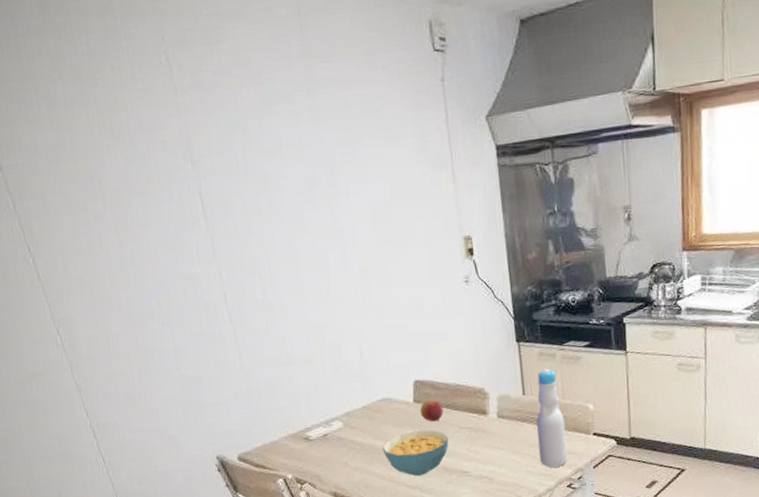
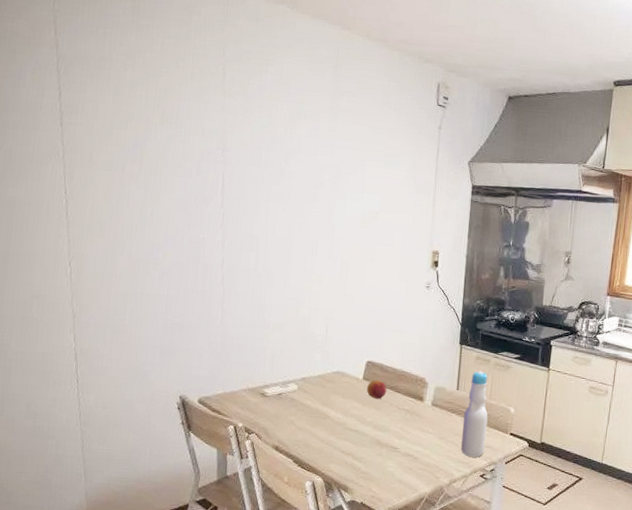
cereal bowl: present [382,429,449,476] -> none [327,404,387,444]

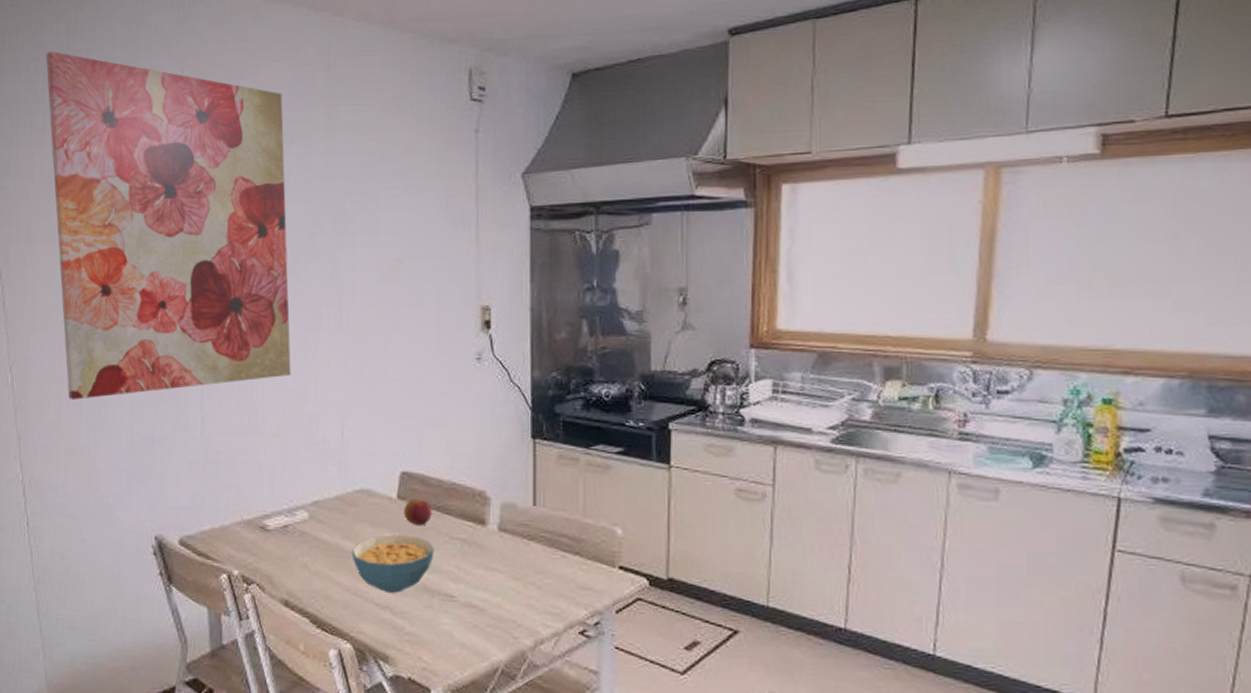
wall art: none [113,22,300,292] -> present [45,51,291,400]
cereal bowl: none [327,404,387,444] -> present [352,534,435,593]
bottle: present [460,370,488,458] -> none [546,475,583,605]

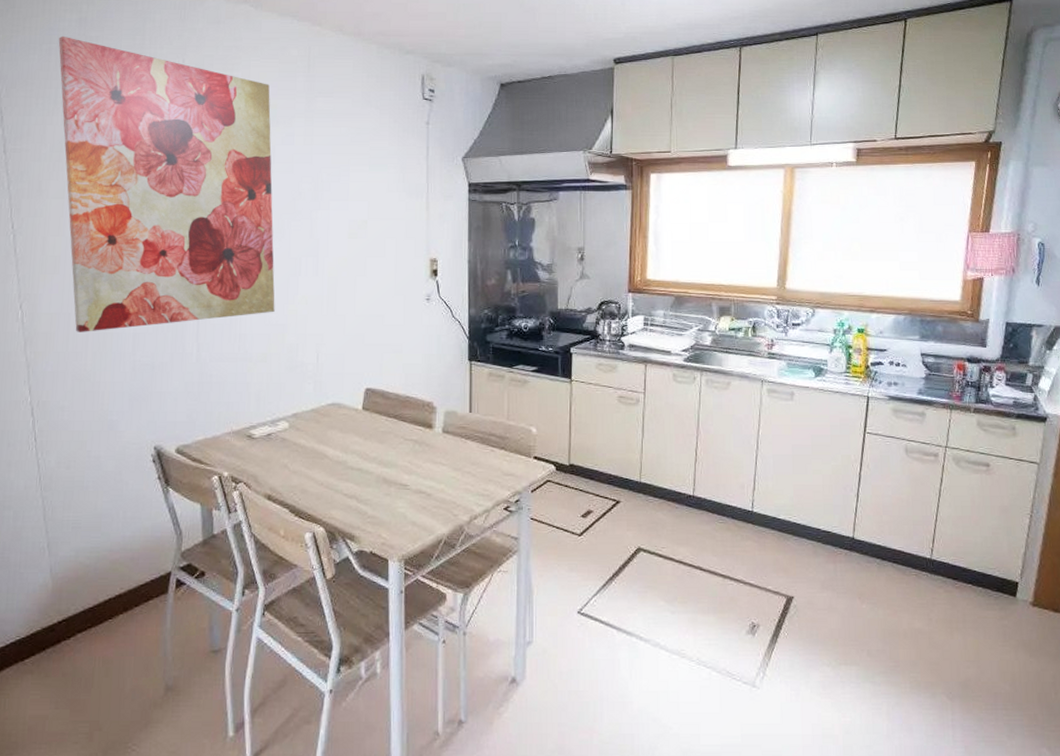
cereal bowl: present [352,534,435,593] -> none [324,438,392,485]
fruit: present [403,498,432,526] -> none [367,409,390,431]

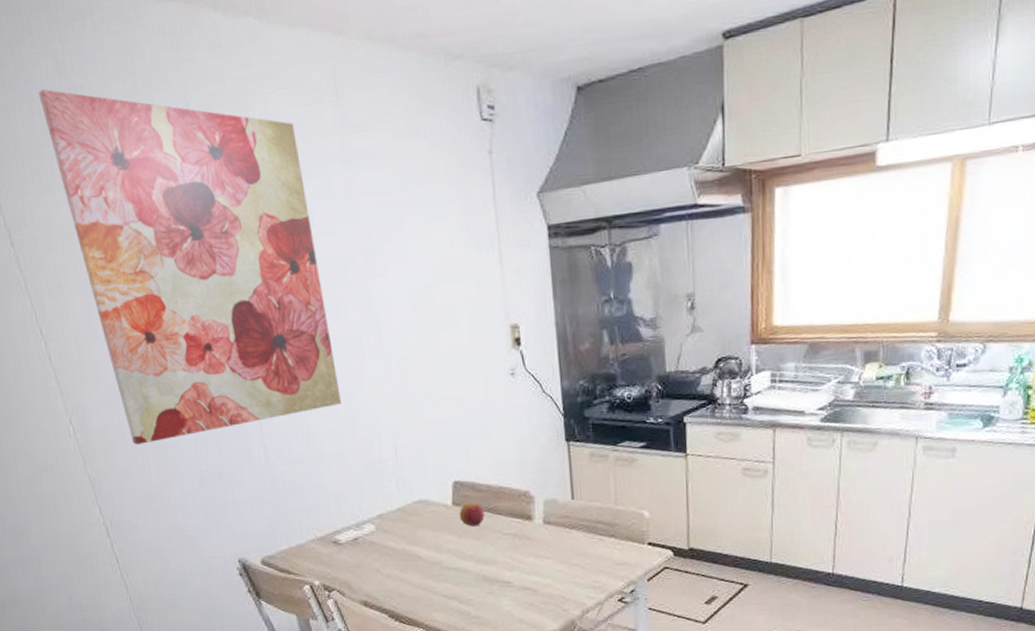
fruit: none [367,409,390,431] -> present [459,502,485,527]

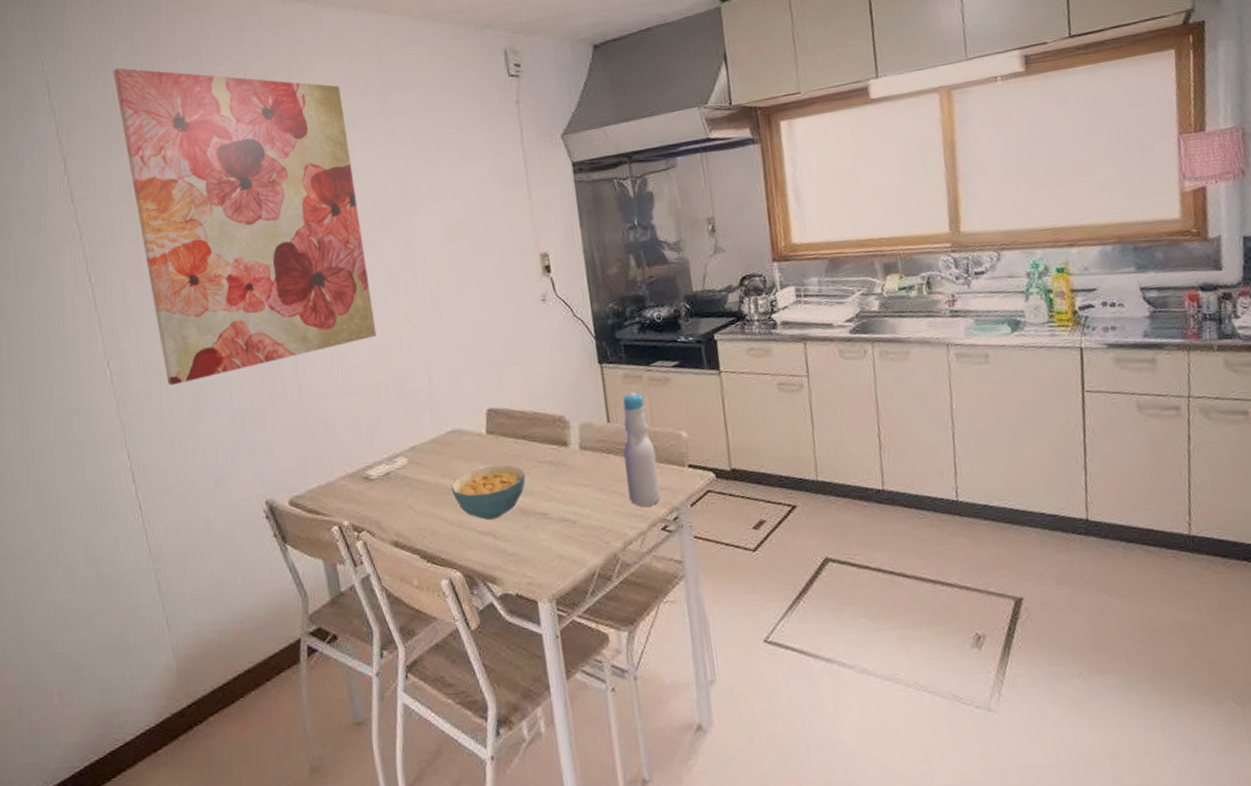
cereal bowl: none [417,535,490,585] -> present [451,464,526,520]
fruit: present [459,502,485,527] -> none [493,430,520,456]
bottle: none [586,470,620,579] -> present [623,392,661,507]

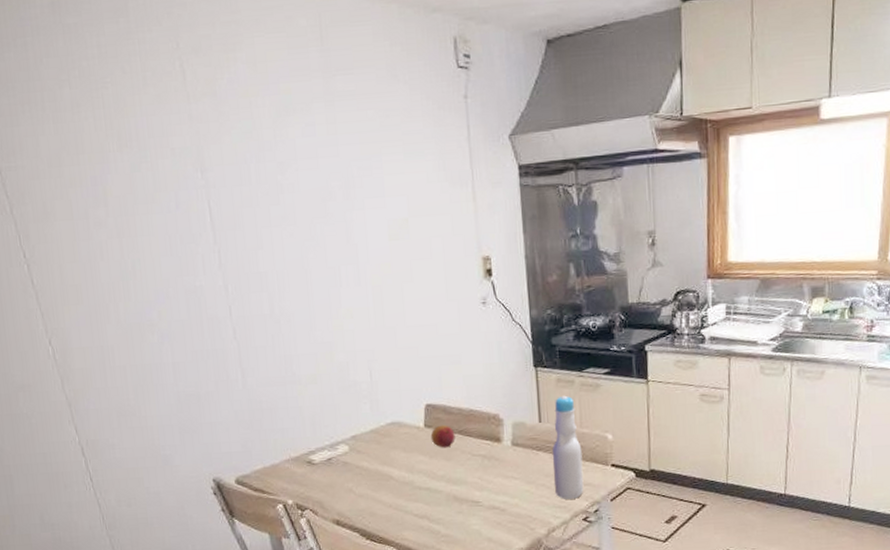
wall art: present [113,67,377,385] -> none [32,26,319,366]
cereal bowl: present [451,464,526,520] -> none [389,456,460,505]
fruit: none [493,430,520,456] -> present [430,425,456,448]

